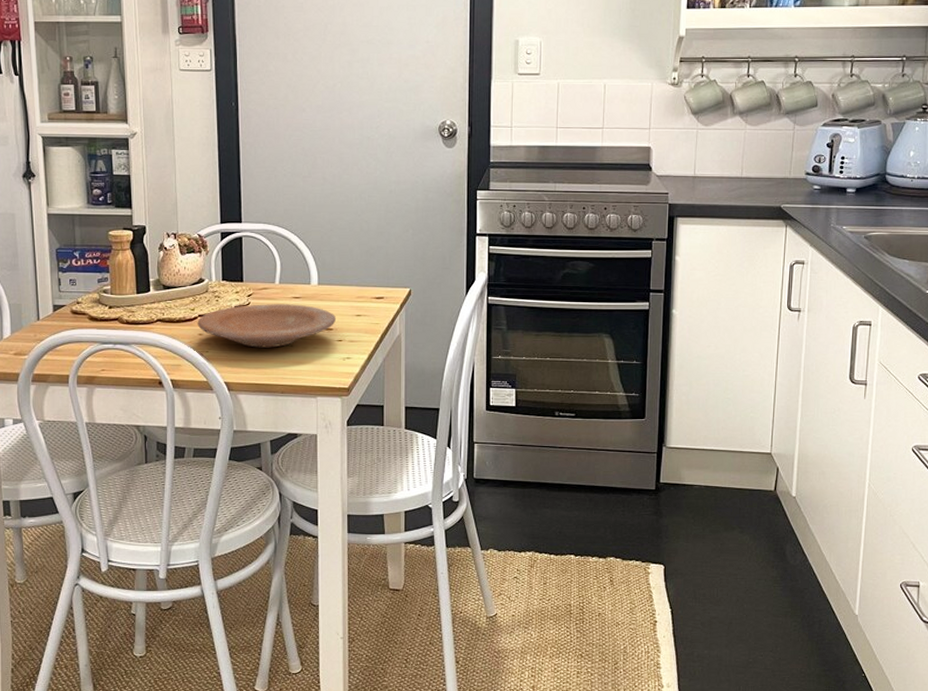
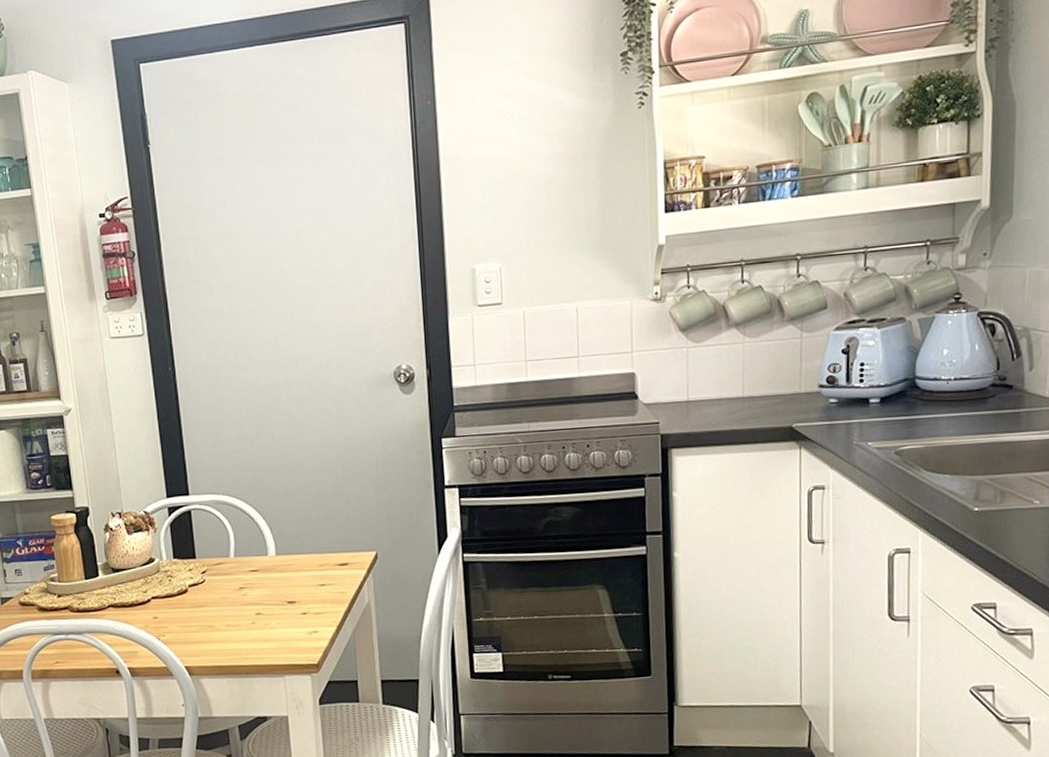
plate: present [197,304,337,348] -> none [151,578,299,628]

